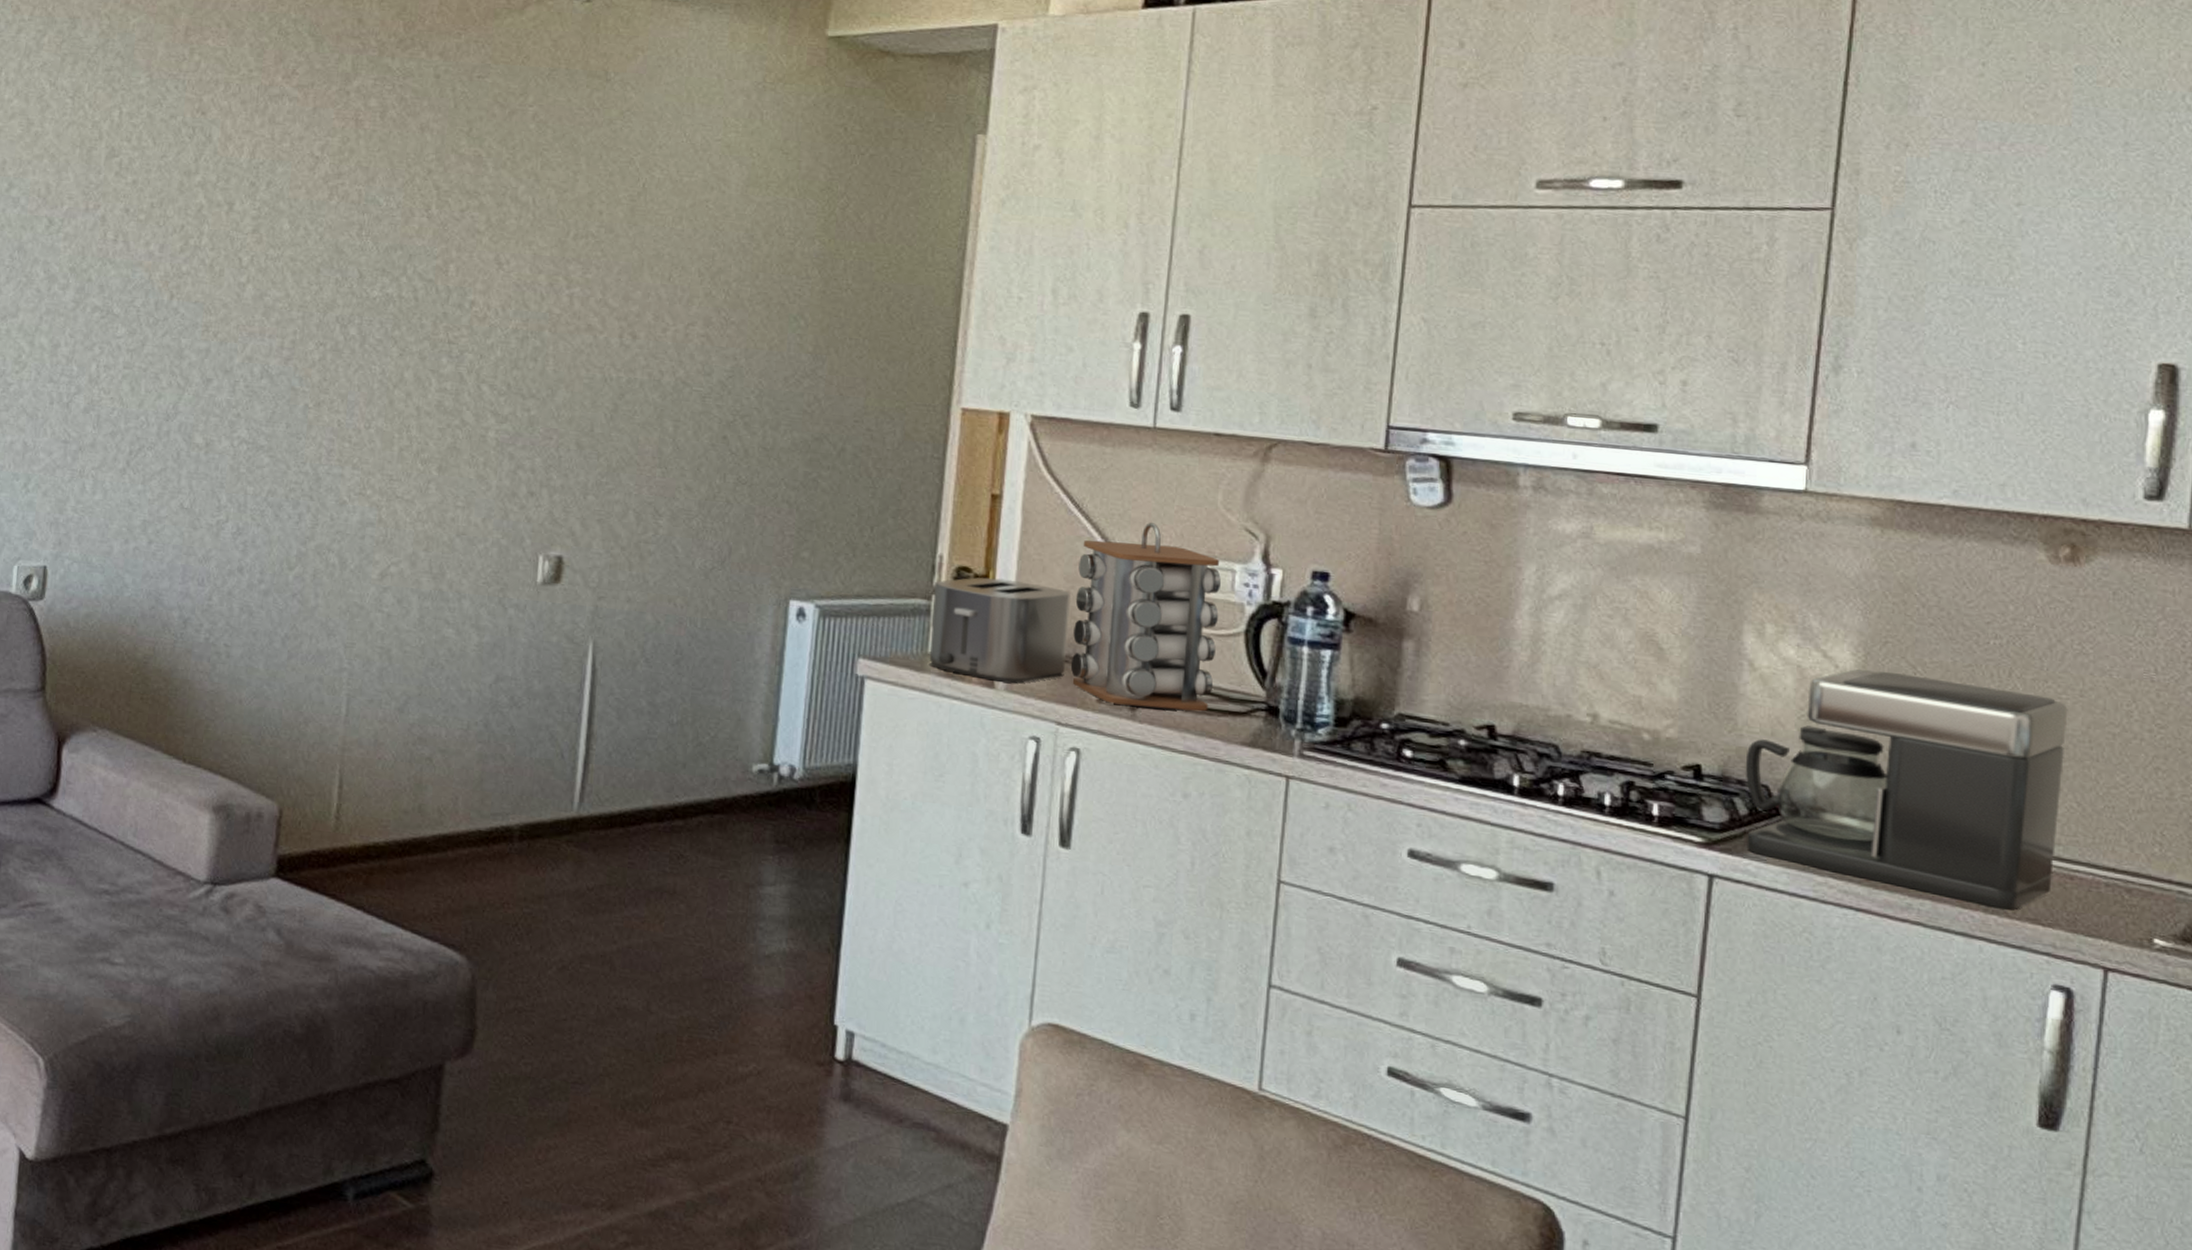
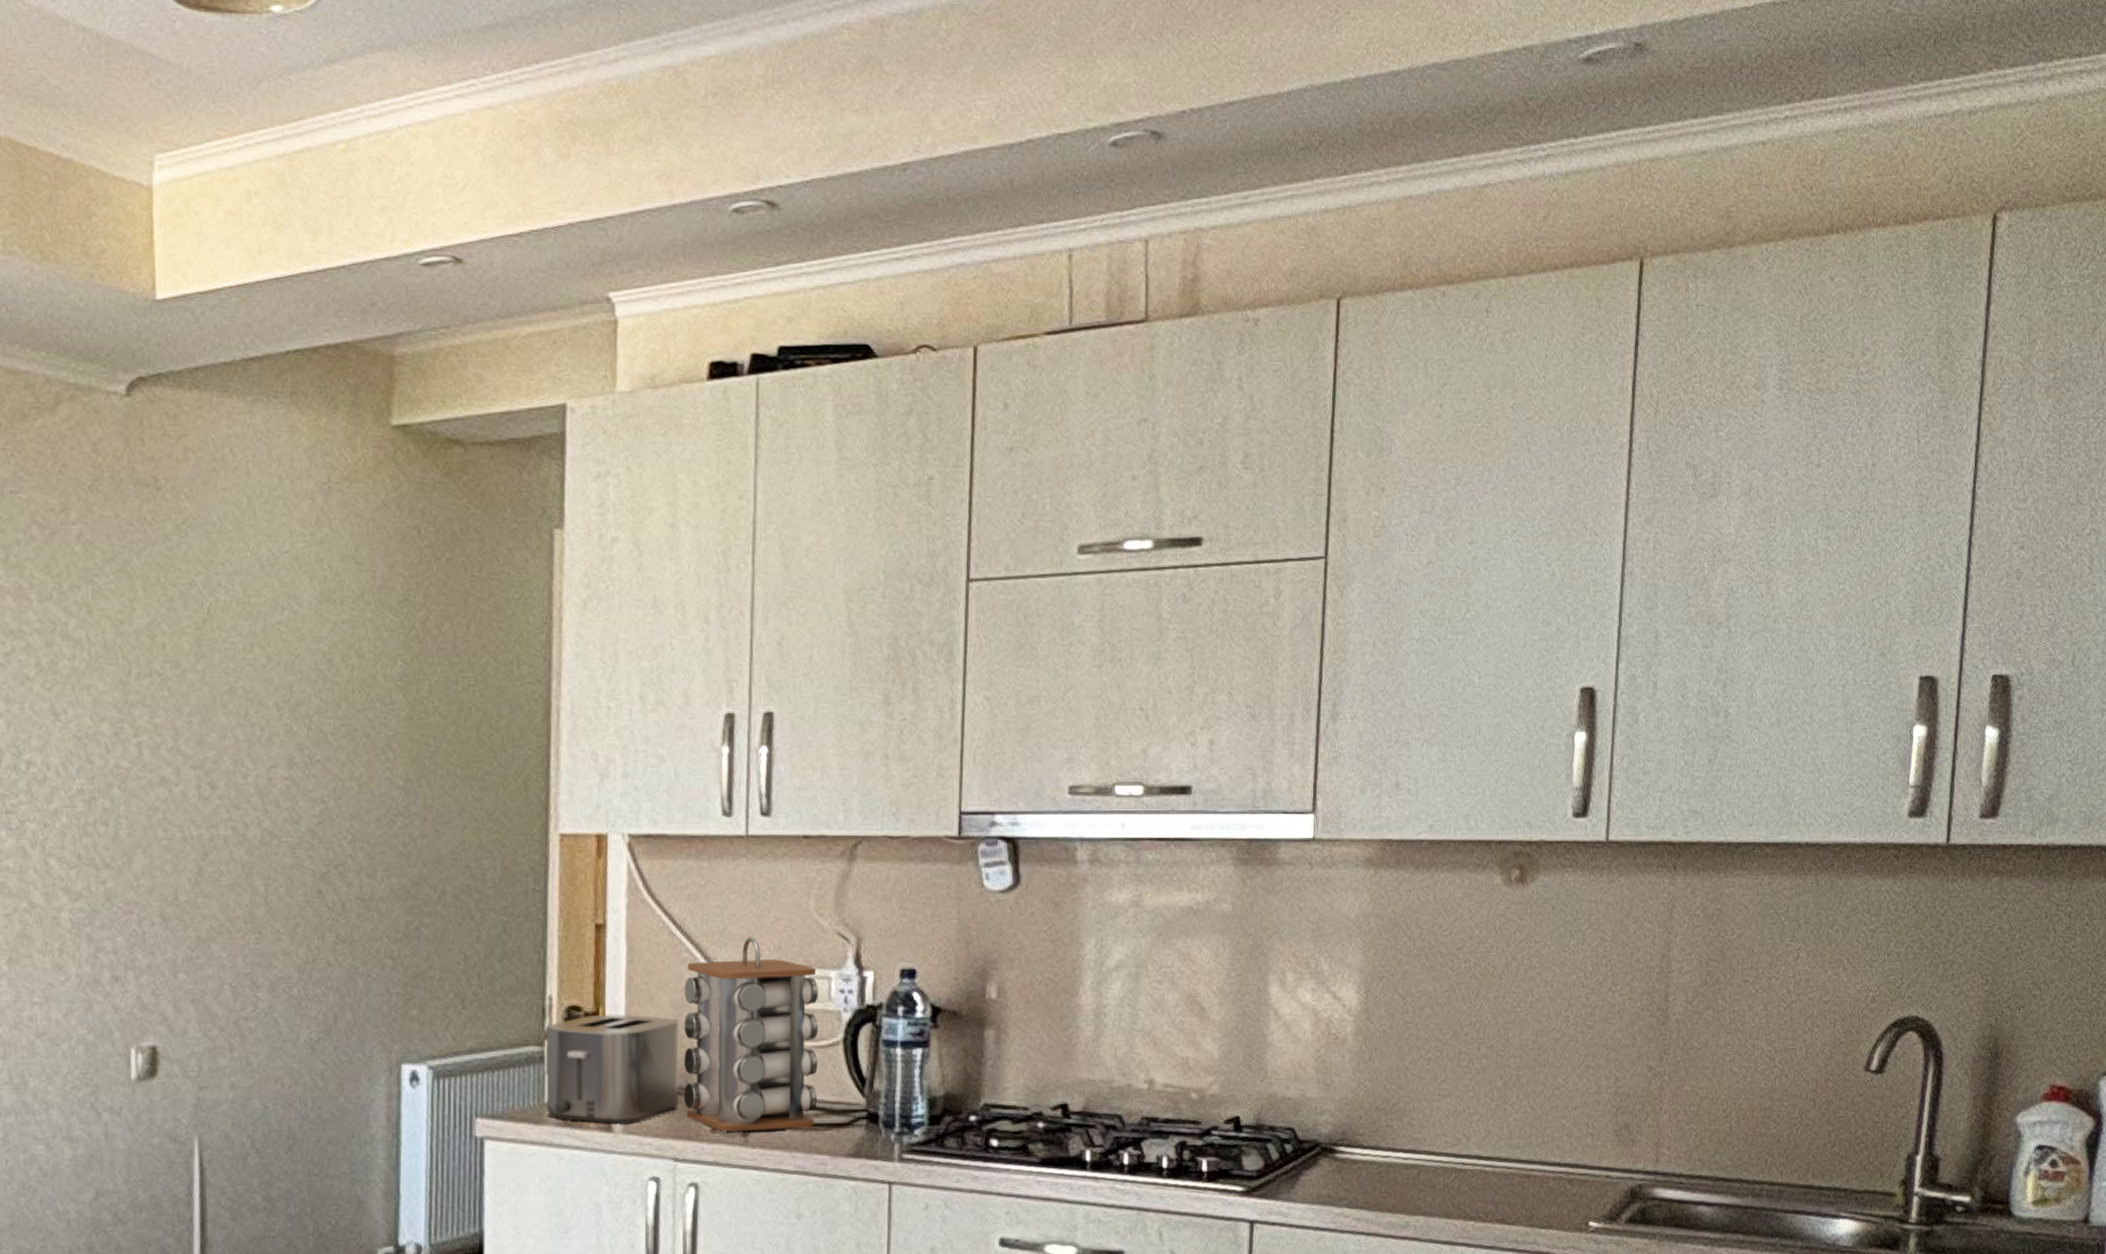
coffee maker: present [1745,669,2068,911] -> none [1275,1005,1522,1216]

